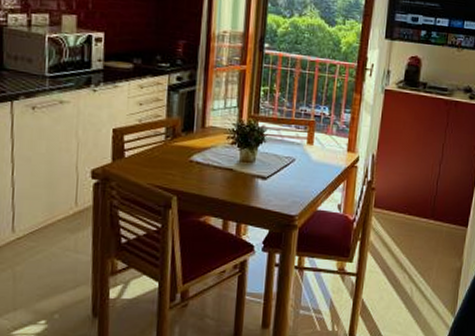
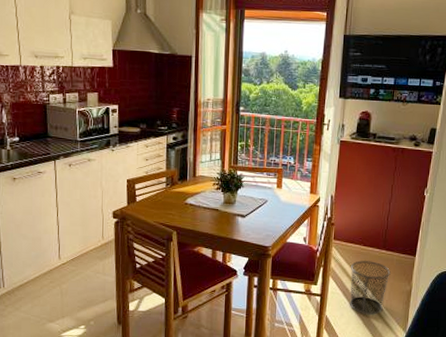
waste bin: none [390,231,439,297] -> present [349,260,391,315]

